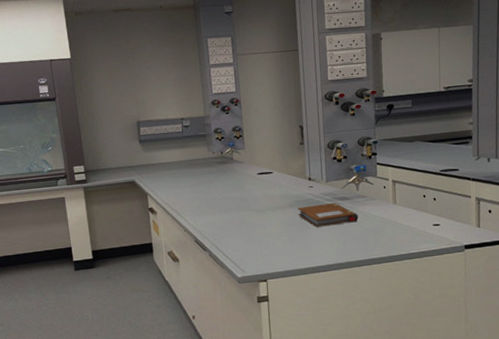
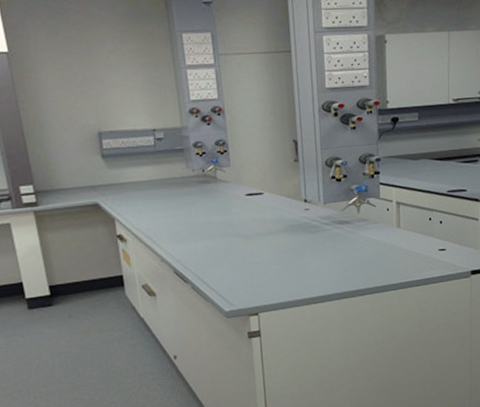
notebook: present [297,202,359,227] -> none [292,226,360,254]

